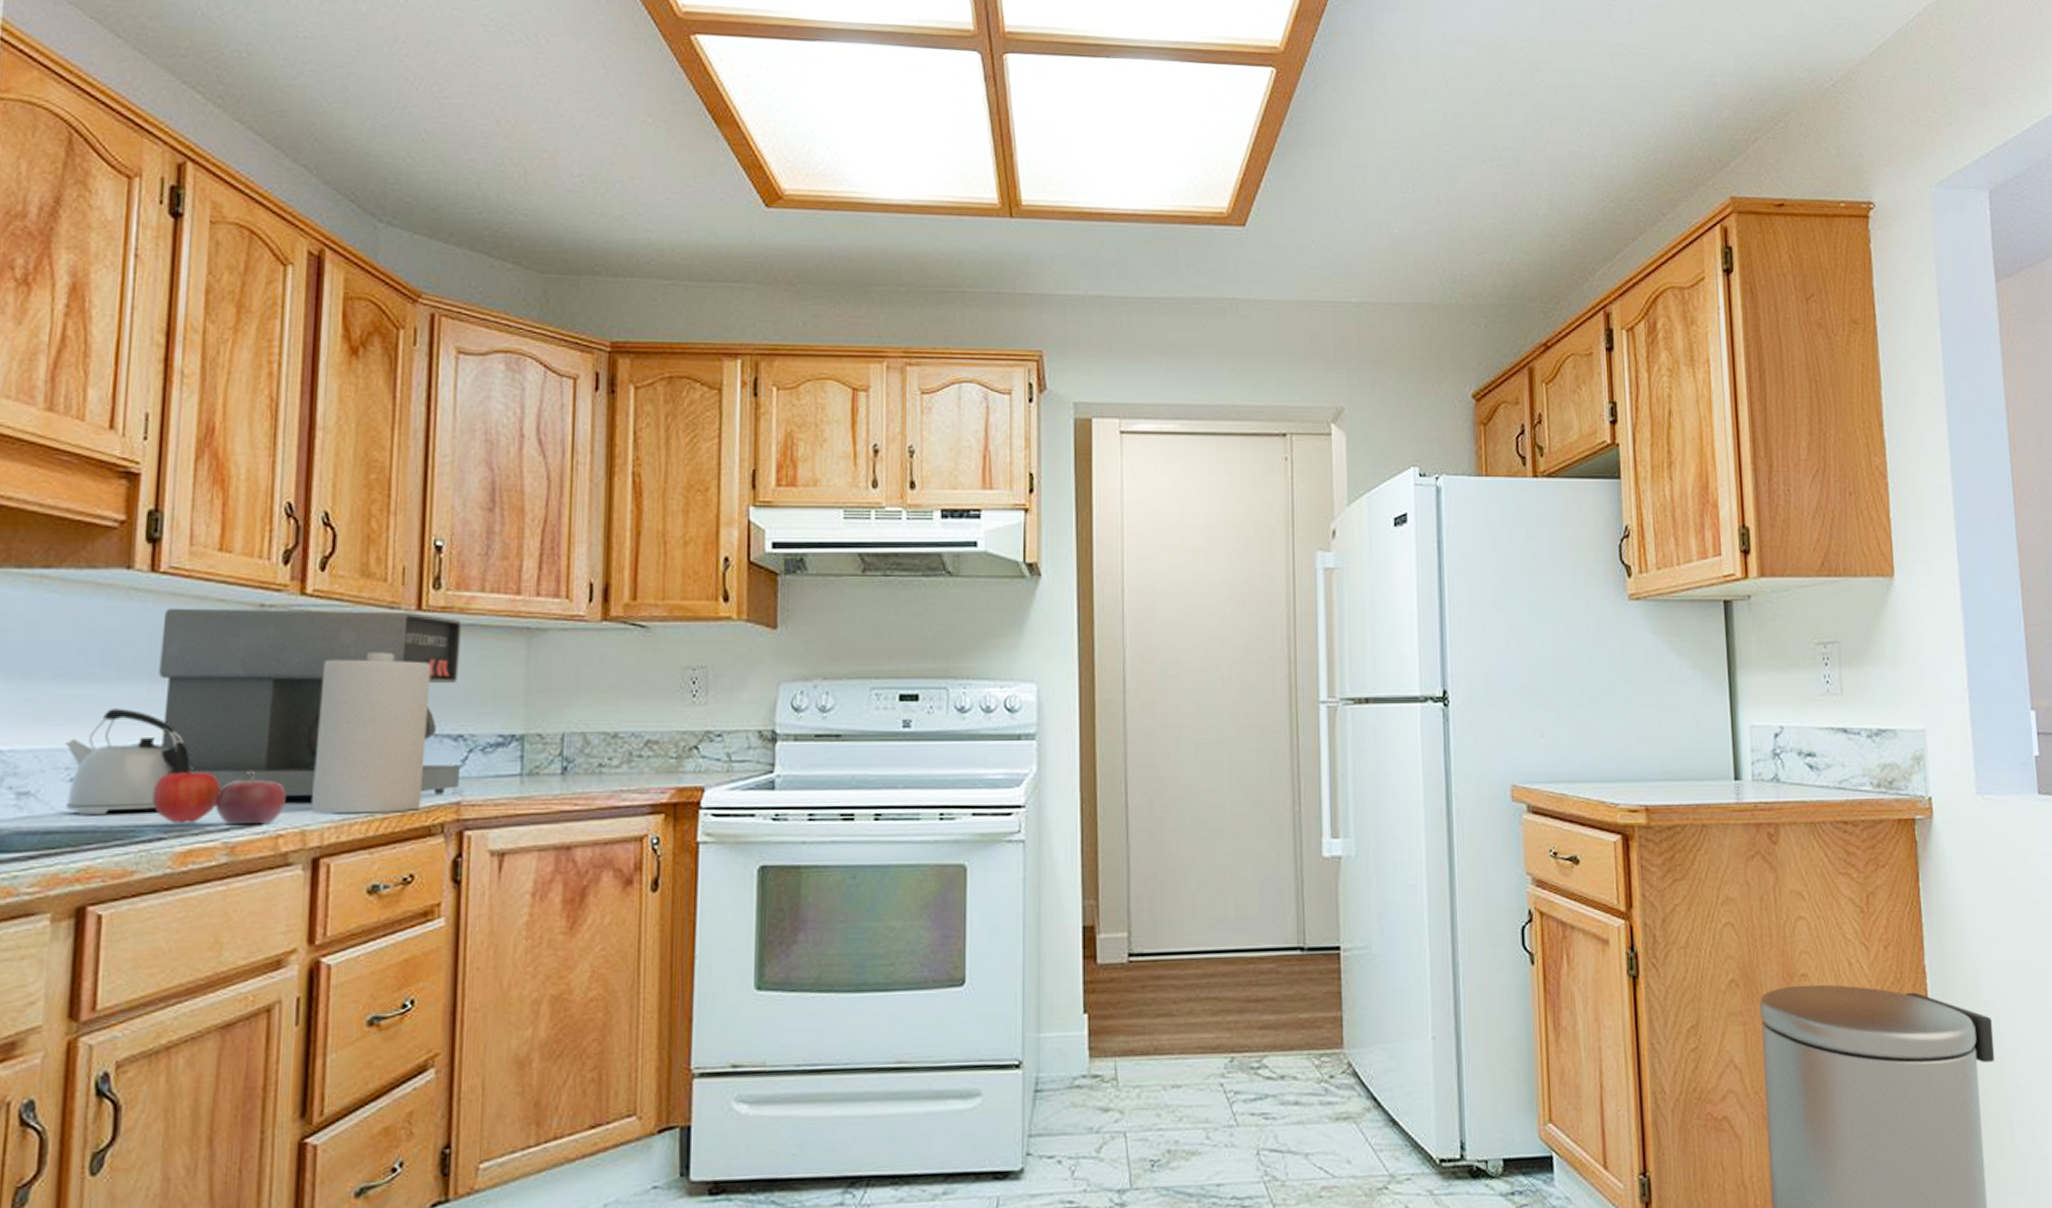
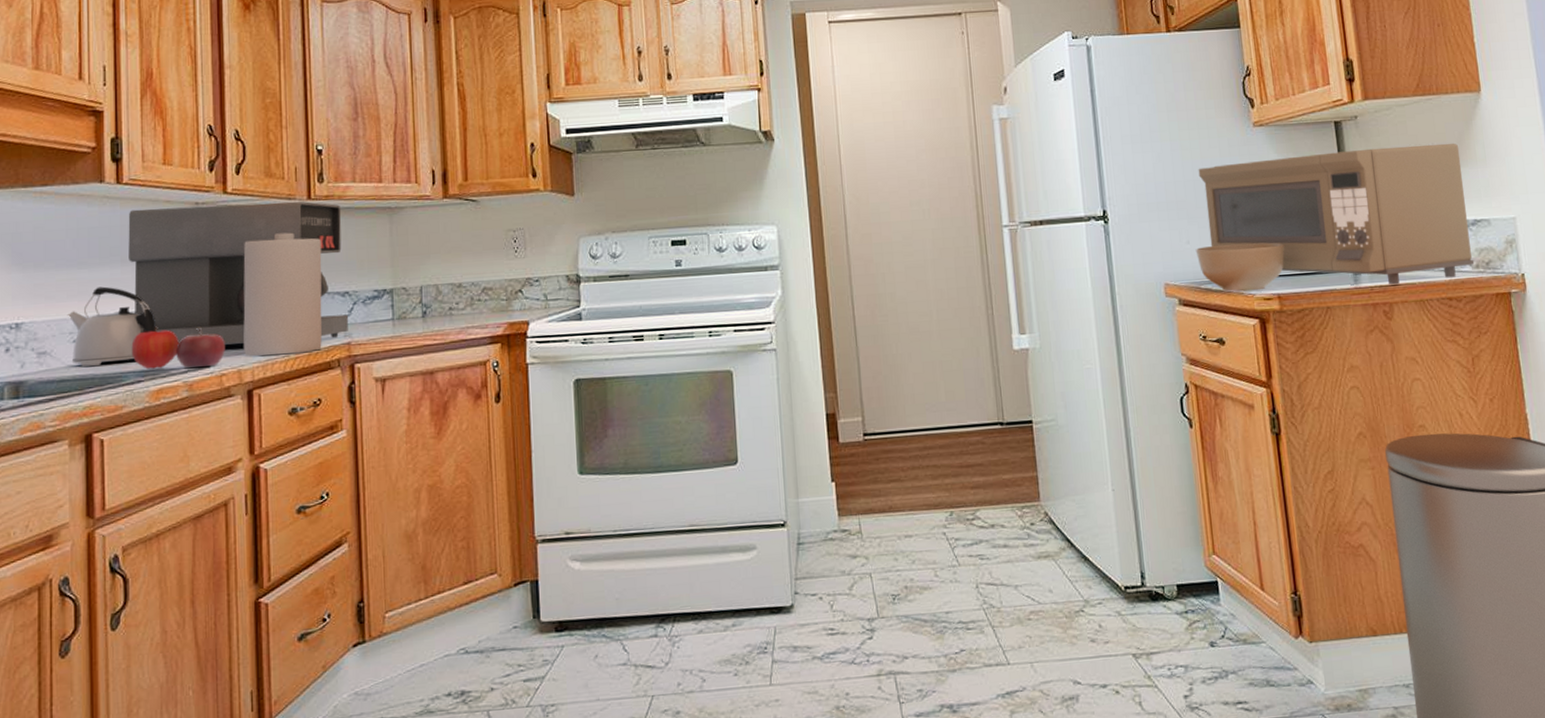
bowl: none [1551,741,1657,800] -> present [1195,242,1285,292]
microwave: none [1560,635,1876,802] -> present [1198,143,1475,285]

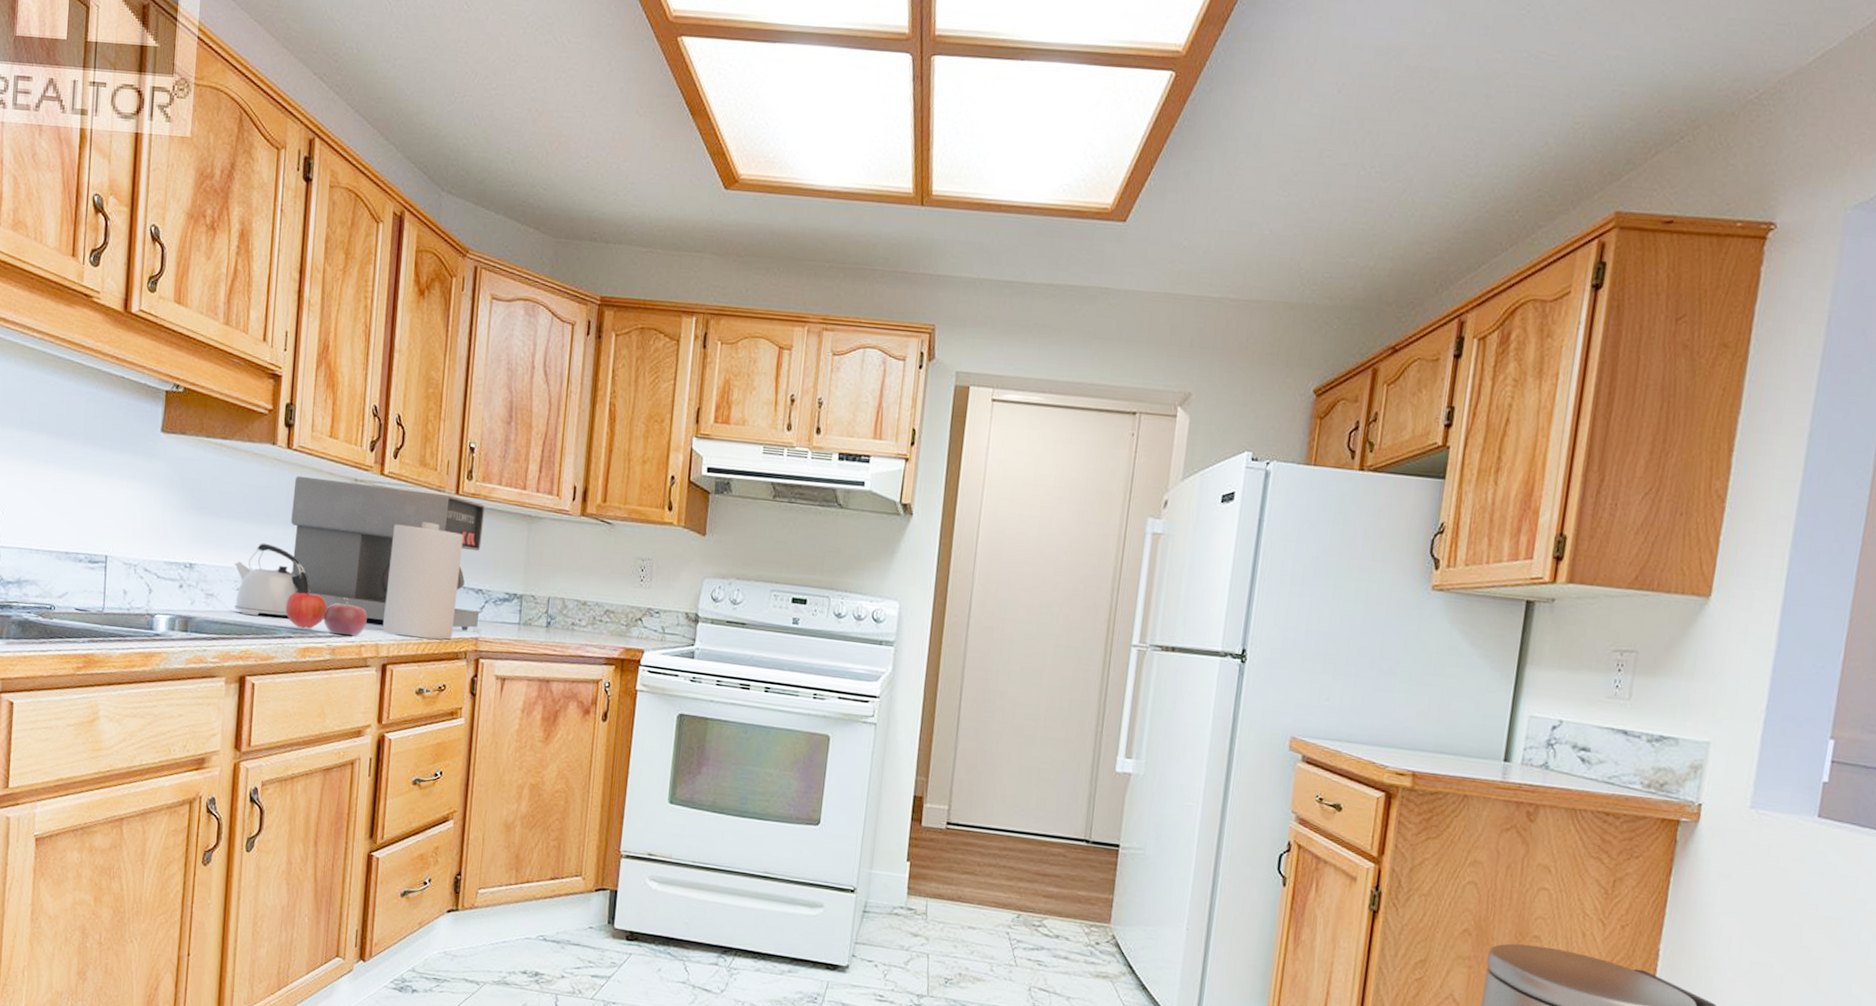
bowl: present [1195,242,1285,292] -> none [1333,706,1434,764]
microwave: present [1198,143,1475,285] -> none [1351,623,1666,793]

